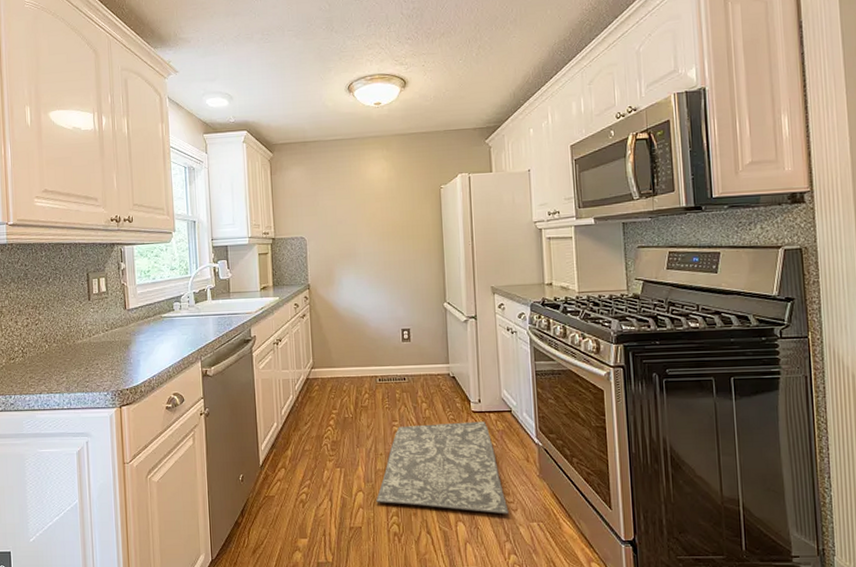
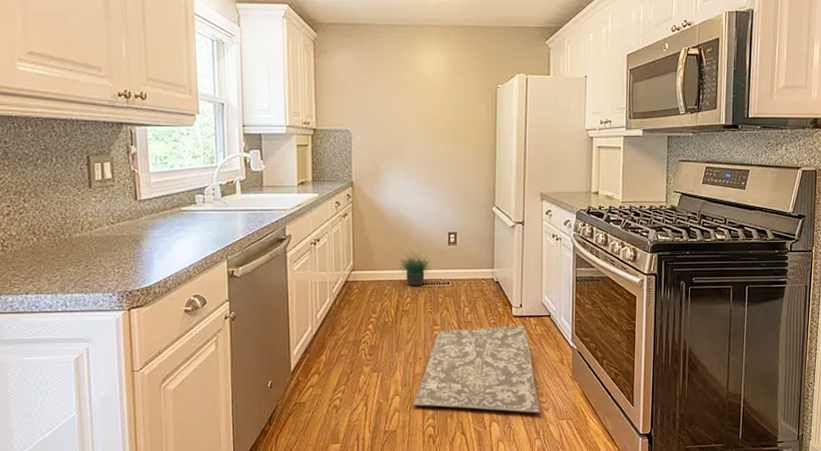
potted plant: none [356,346,387,383] -> present [399,249,431,287]

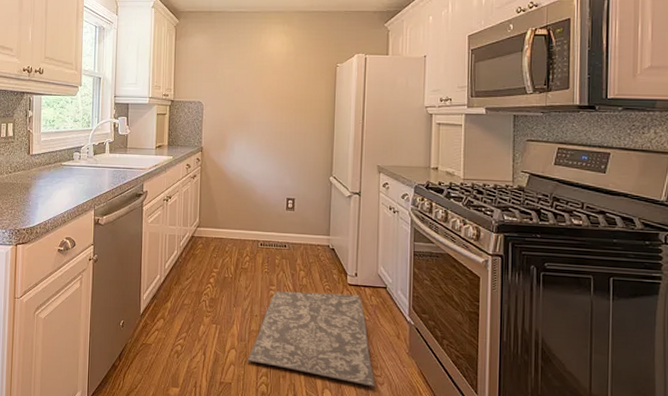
potted plant: present [399,249,431,287] -> none [240,212,270,247]

